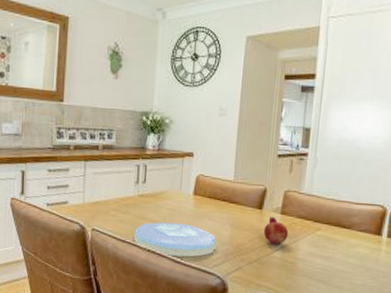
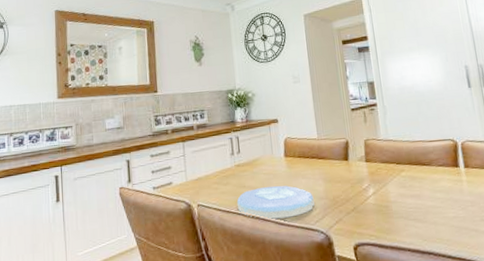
fruit: present [263,216,289,245] -> none [353,165,377,192]

